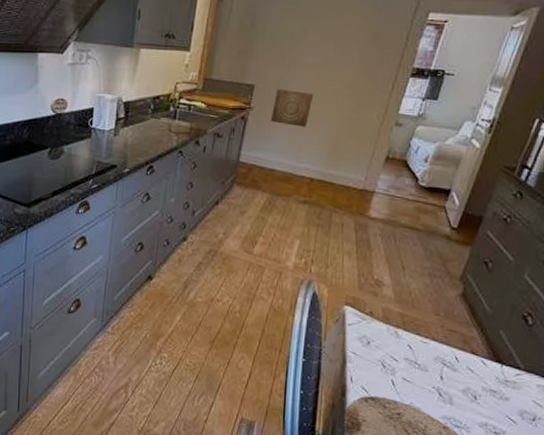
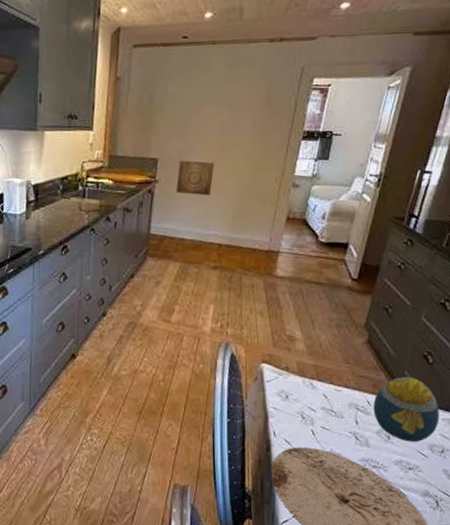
decorative egg: none [461,336,535,406] -> present [373,377,439,442]

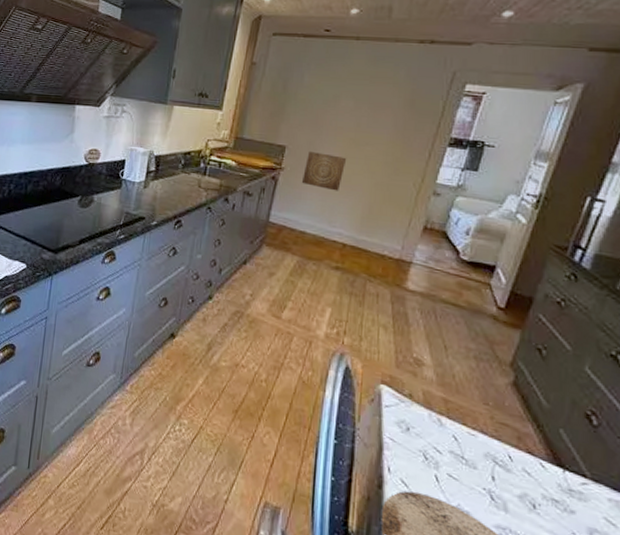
decorative egg: present [373,377,439,442] -> none [516,434,605,521]

